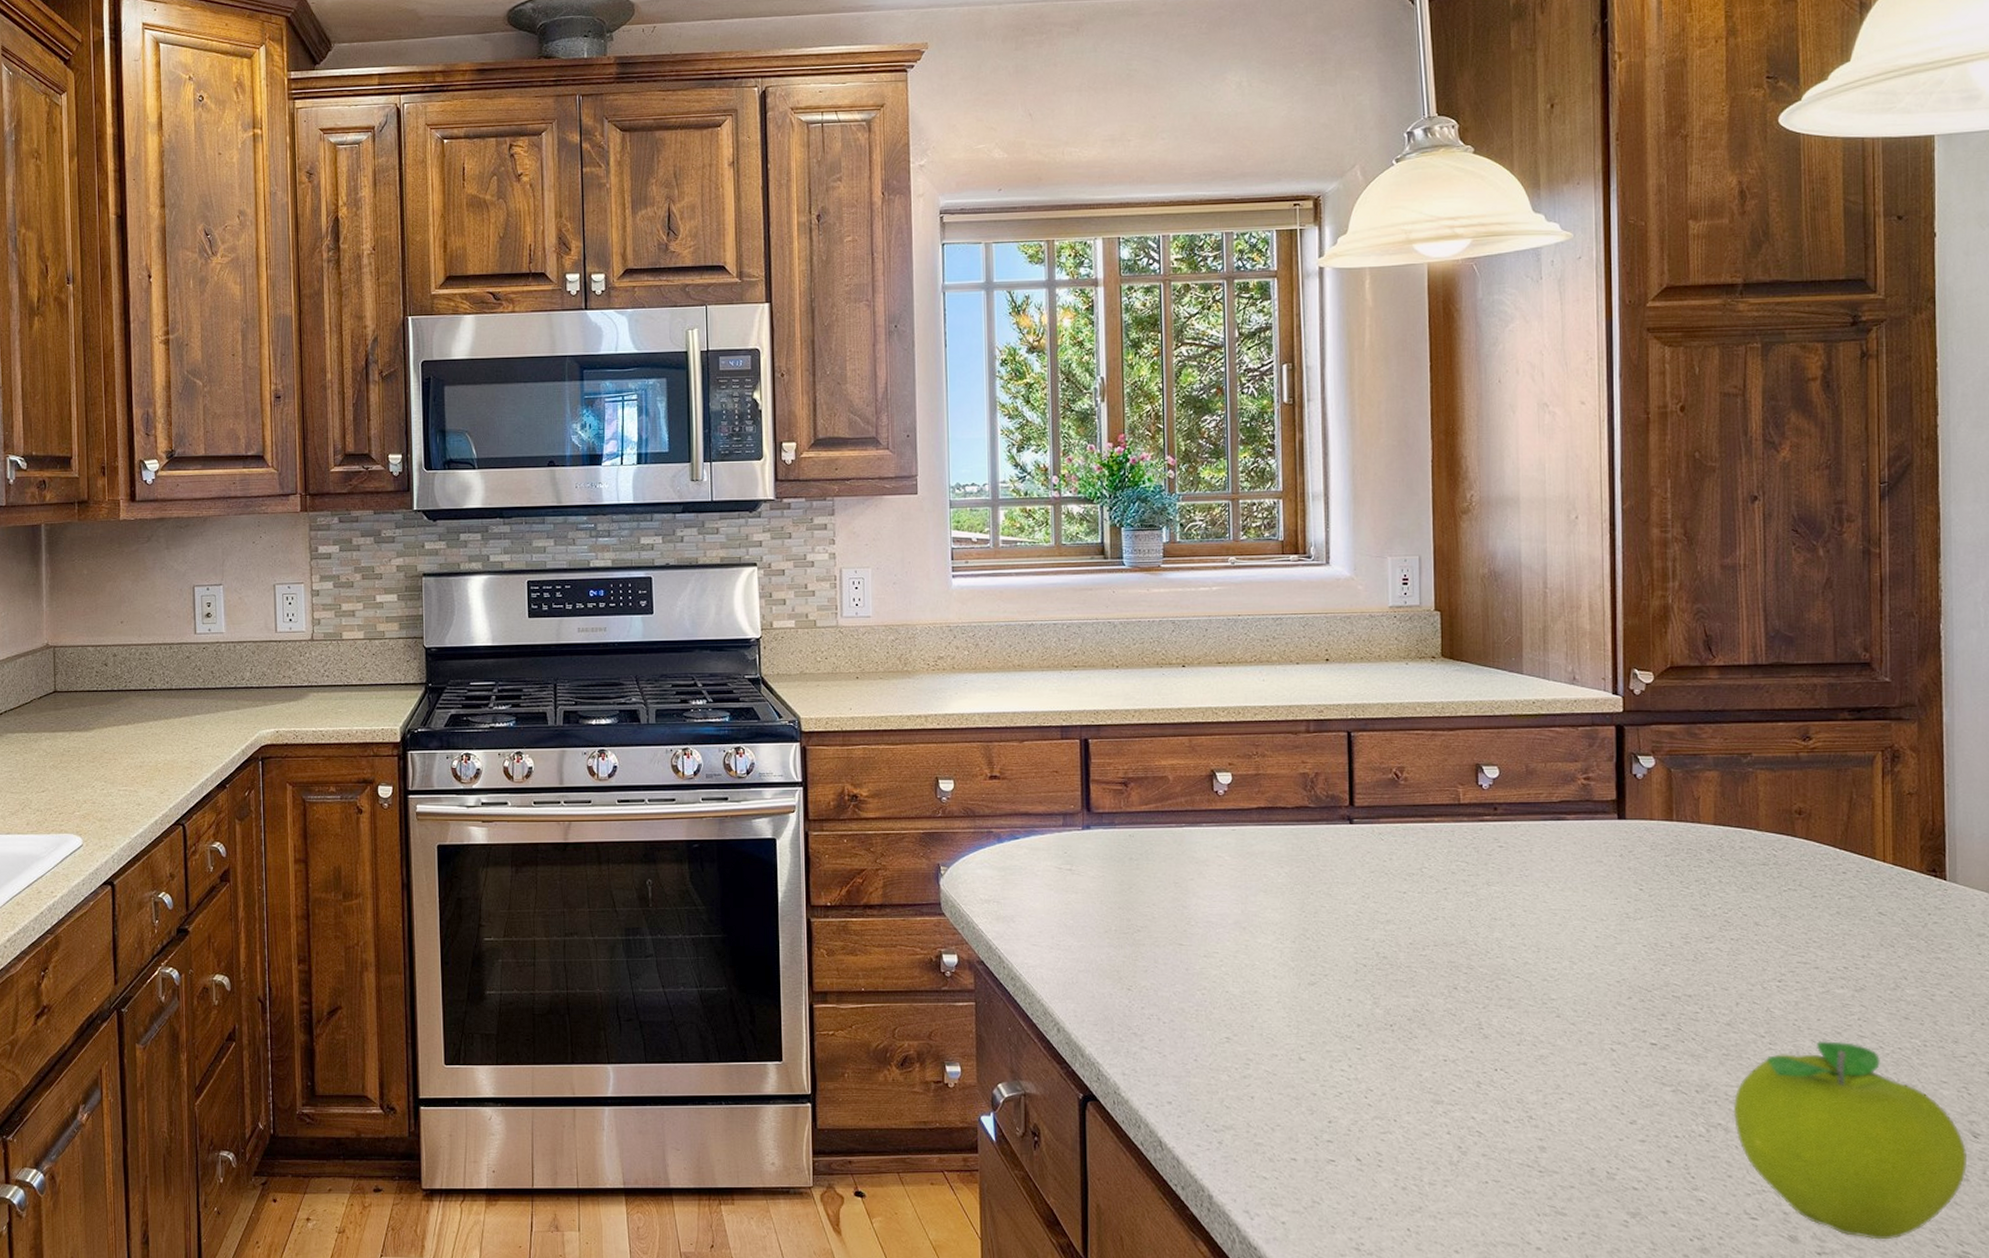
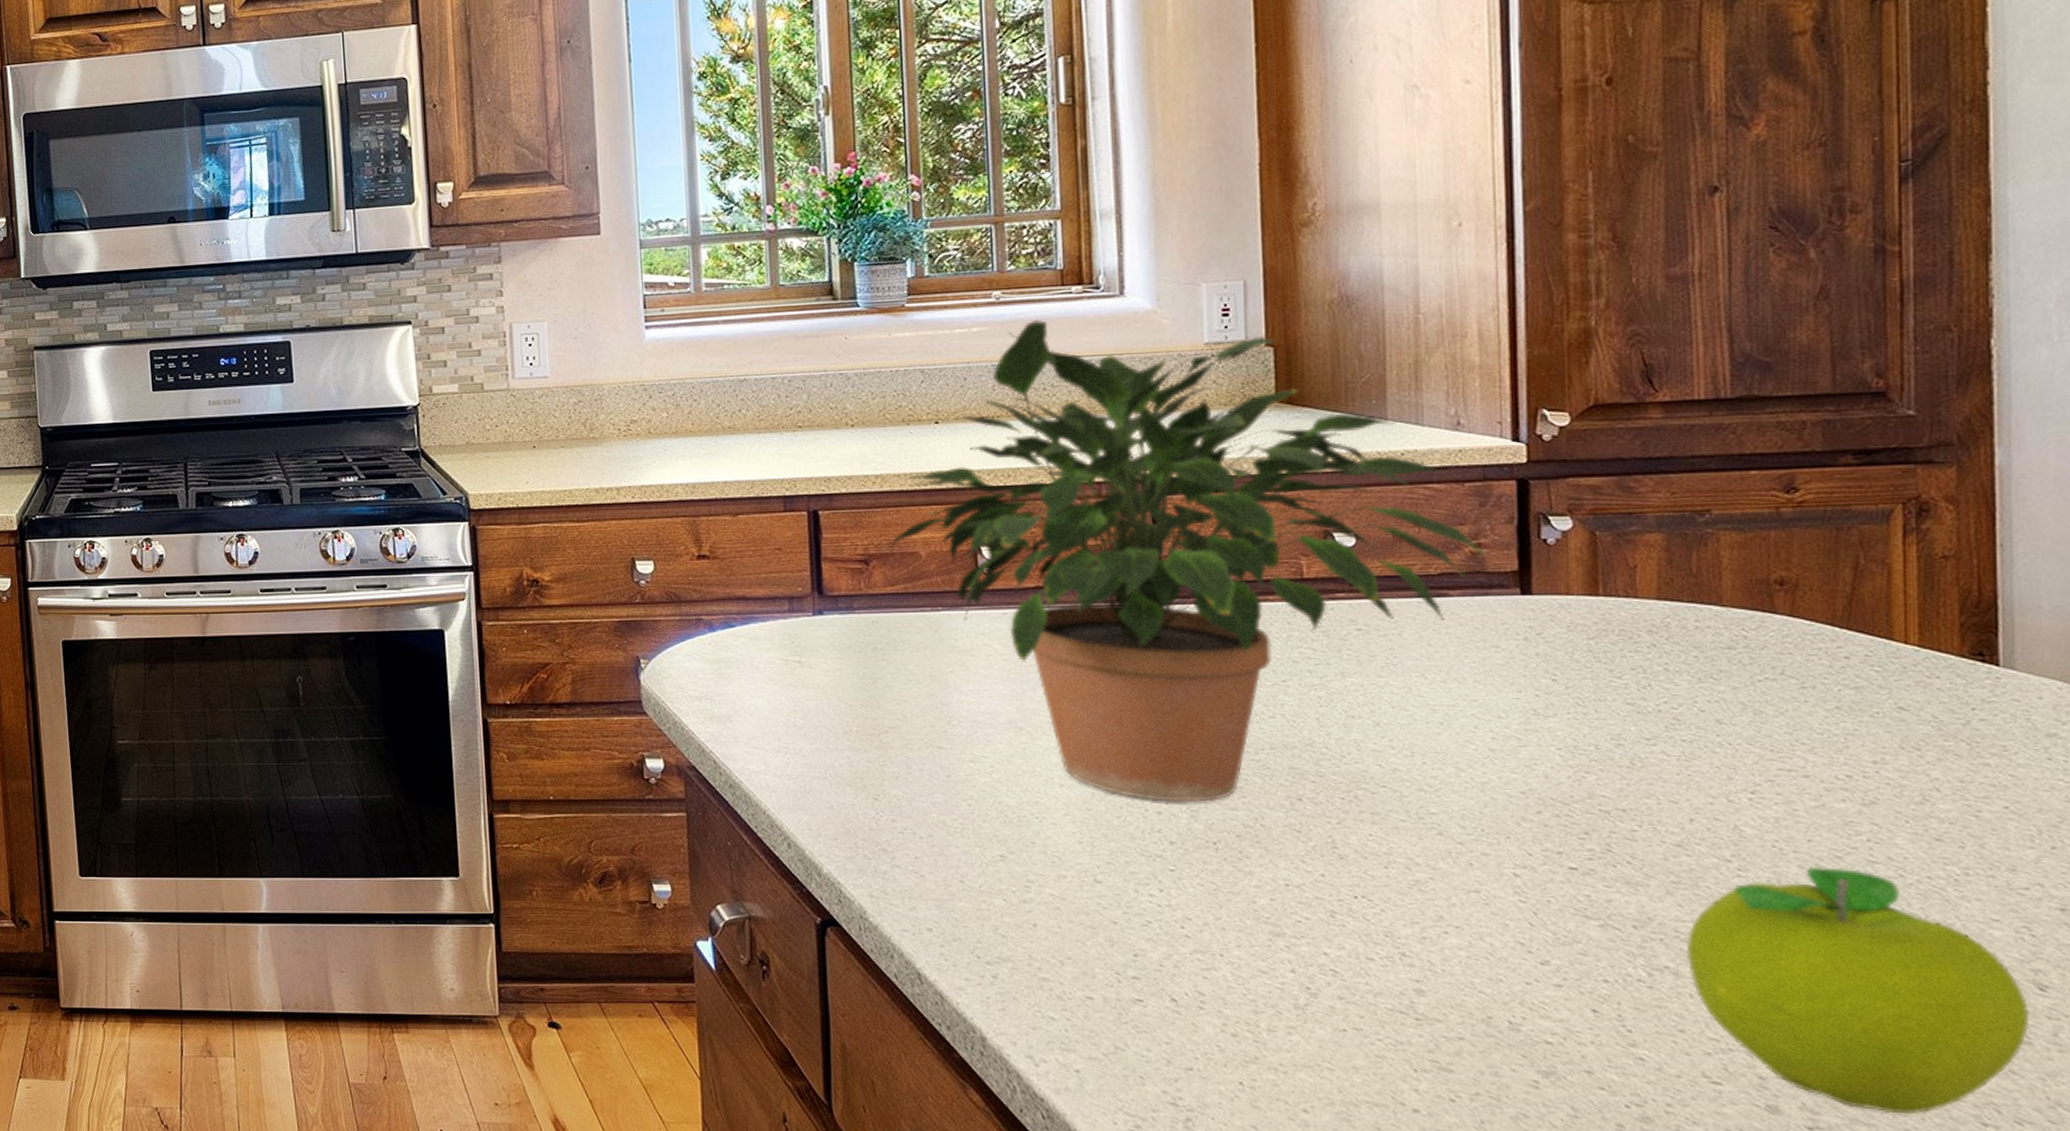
potted plant: none [1143,581,1593,991] -> present [887,319,1486,802]

